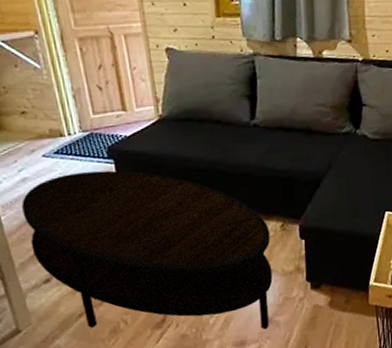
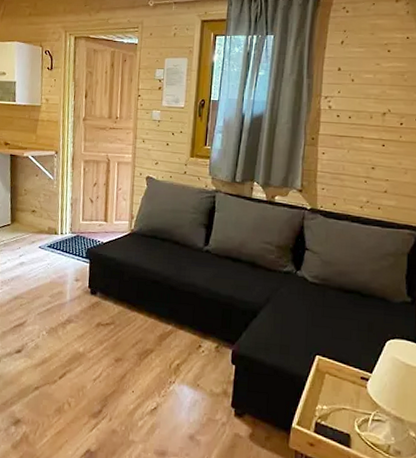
coffee table: present [21,170,273,330] -> none [14,265,205,446]

